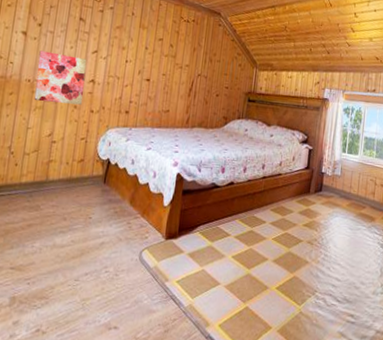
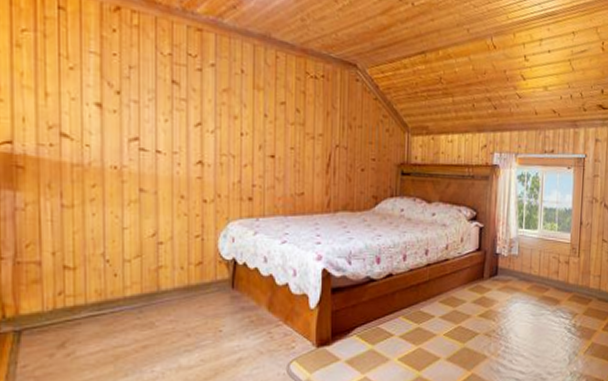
wall art: present [34,50,87,105] -> none [123,127,191,194]

